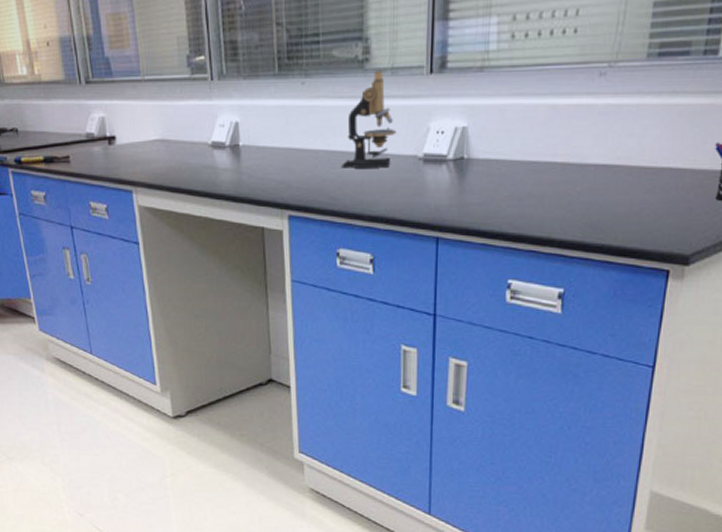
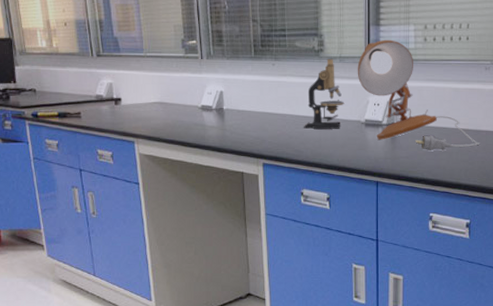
desk lamp: none [415,39,585,195] -> present [357,39,480,151]

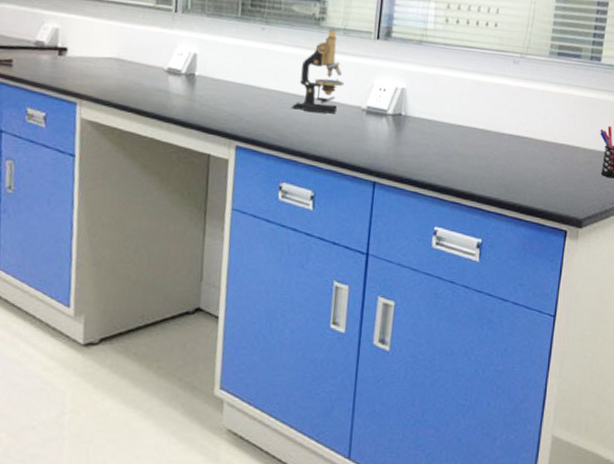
desk lamp: present [357,39,480,151] -> none [363,15,501,153]

